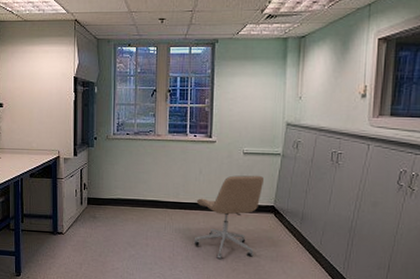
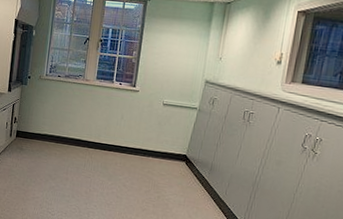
office chair: present [193,175,263,260] -> none [109,123,179,200]

